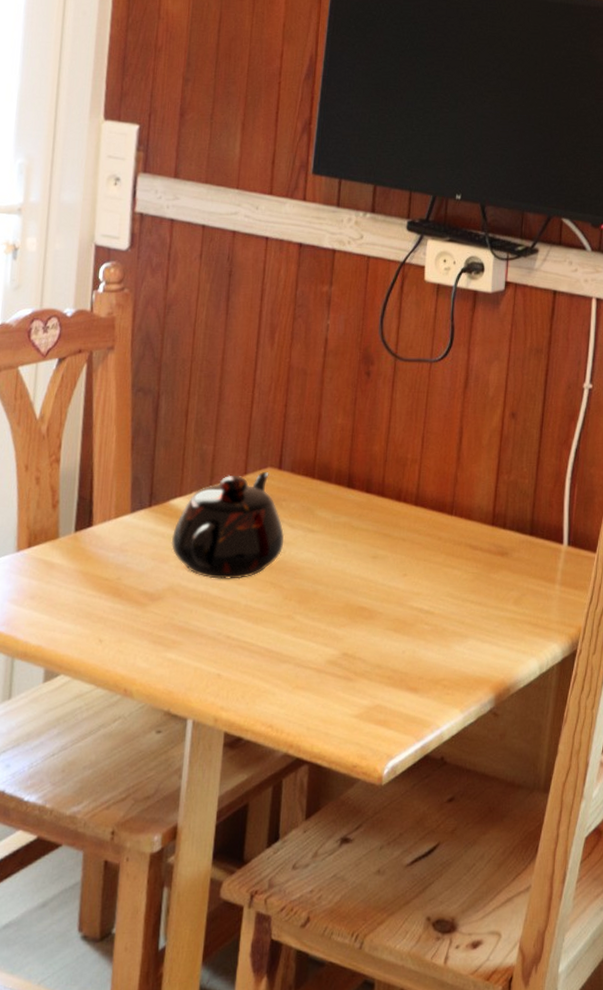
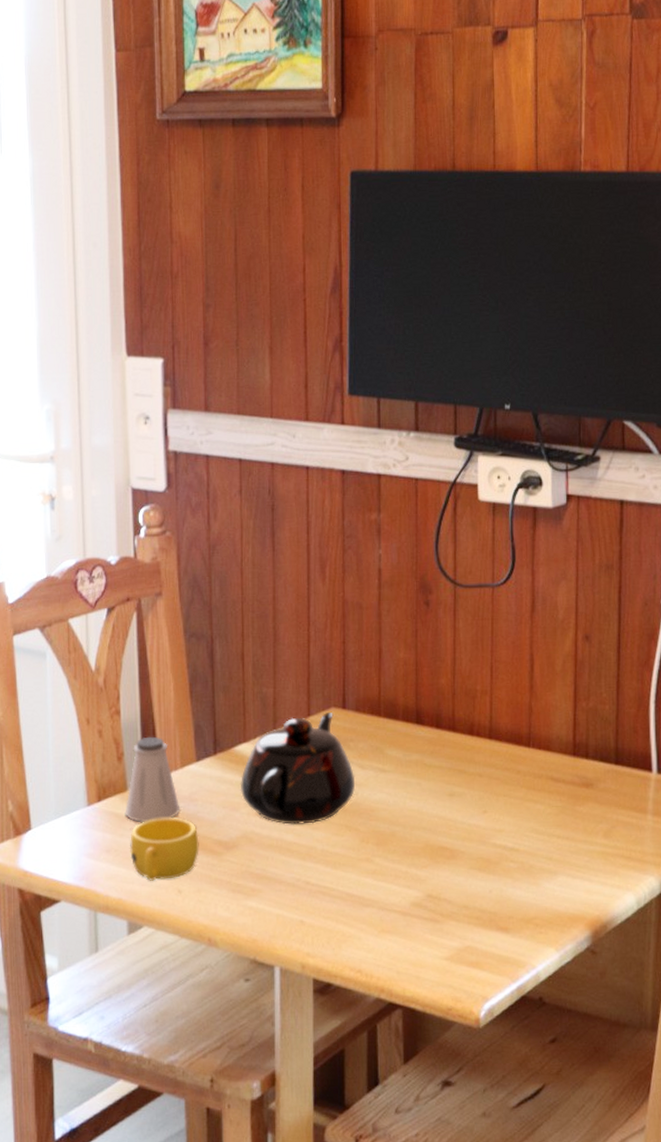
saltshaker: none [53,486,109,570] -> present [125,736,179,822]
cup: none [54,567,126,629] -> present [129,817,199,881]

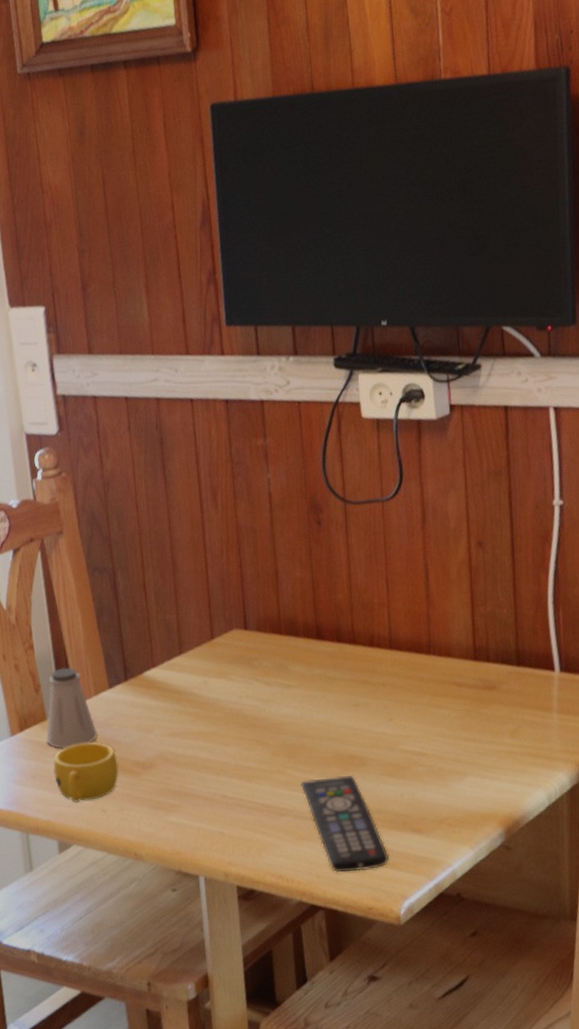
teapot: present [240,713,356,825] -> none [152,634,263,743]
remote control: none [388,867,473,970] -> present [300,774,390,873]

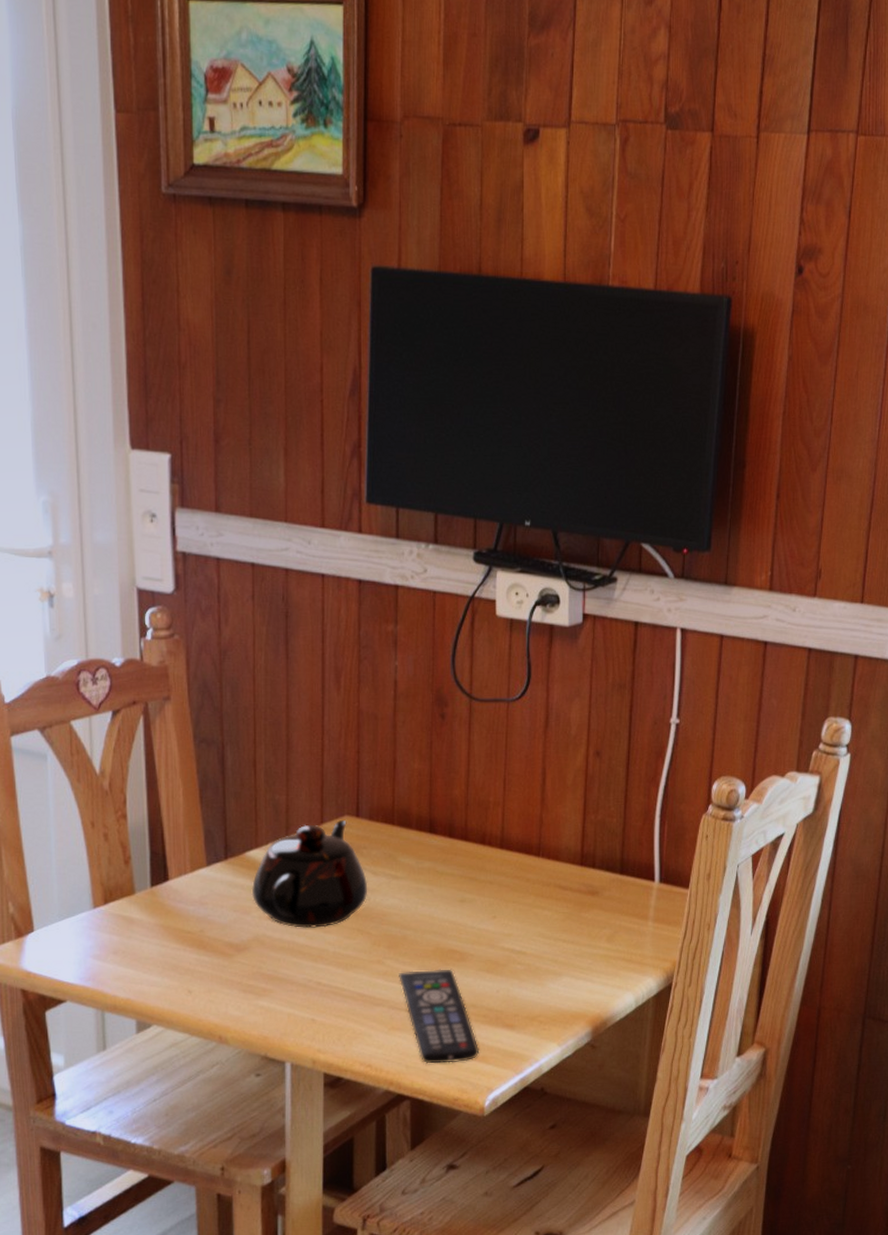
saltshaker: present [46,667,97,748] -> none [132,841,189,925]
cup: present [53,742,119,803] -> none [137,920,210,982]
teapot: none [152,634,263,743] -> present [251,820,368,928]

